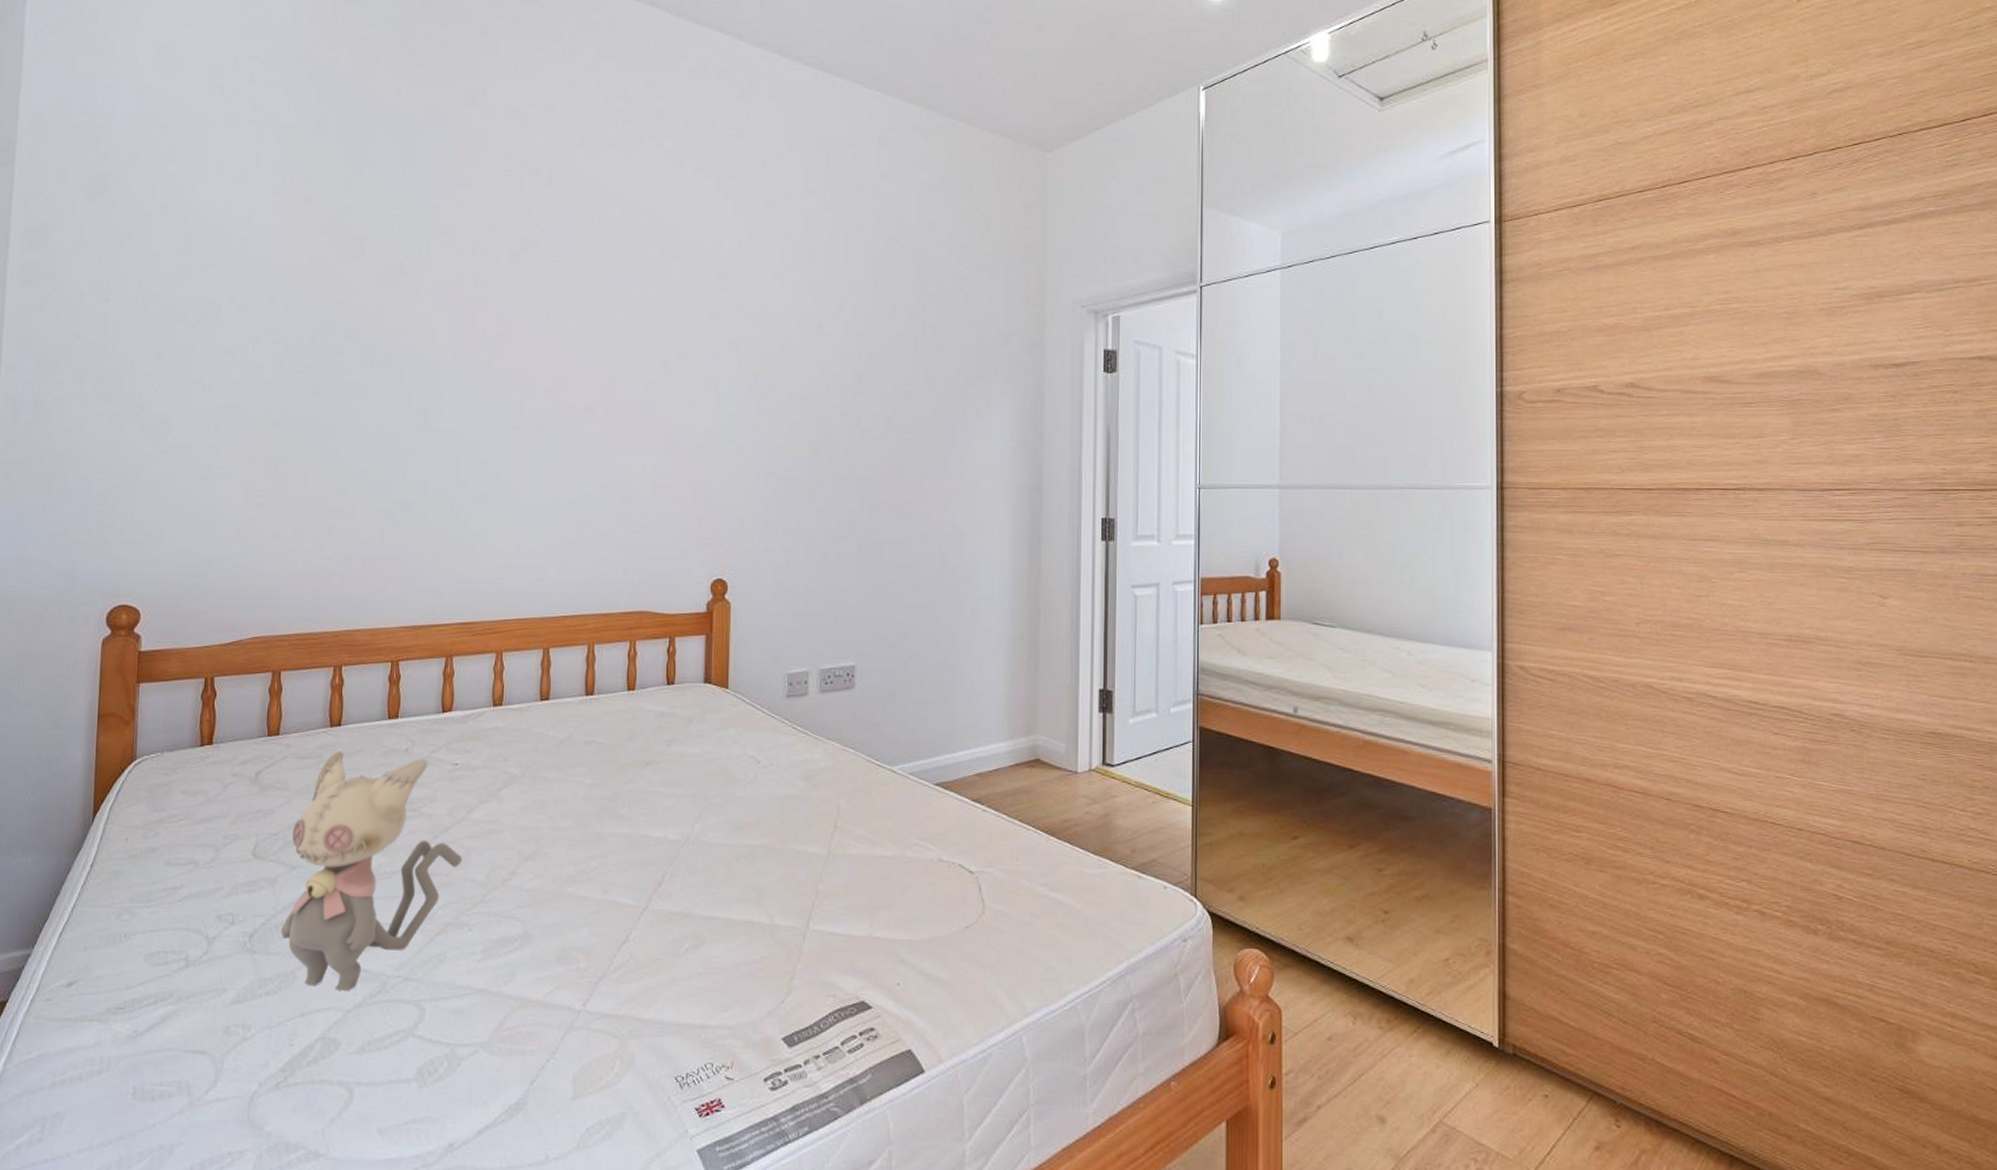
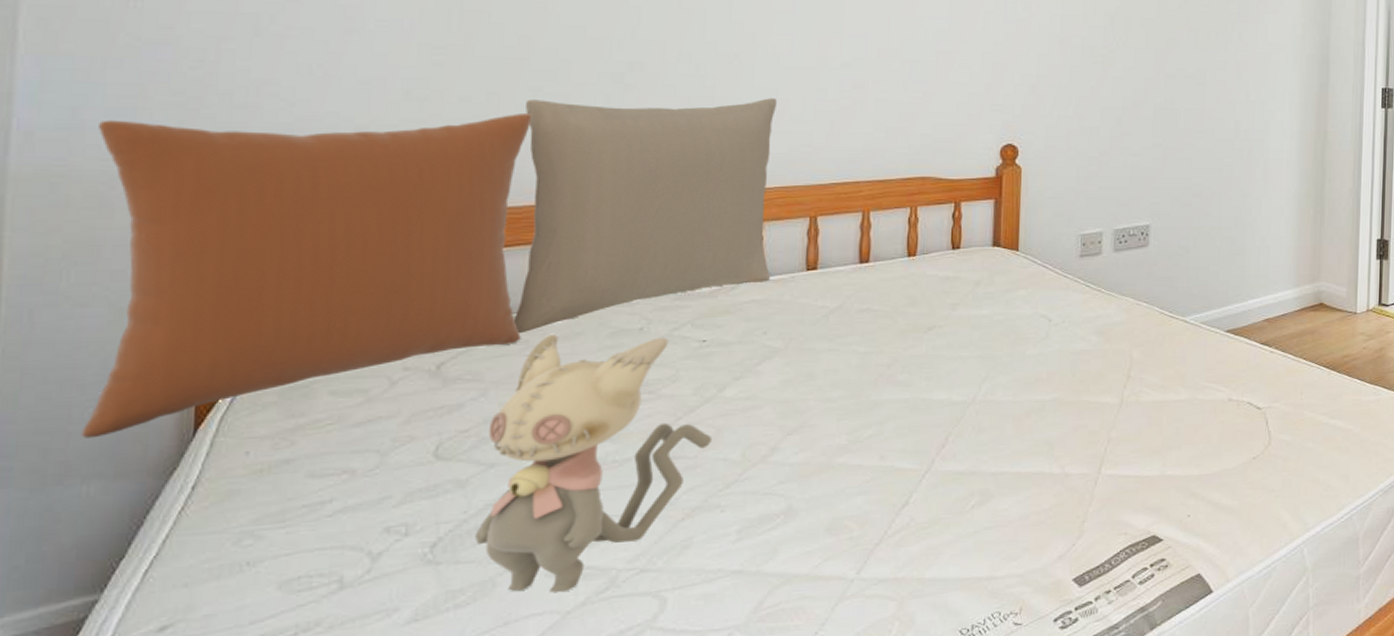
pillow: none [23,548,327,818] -> present [81,112,533,439]
pillow: none [311,533,517,749] -> present [513,98,778,334]

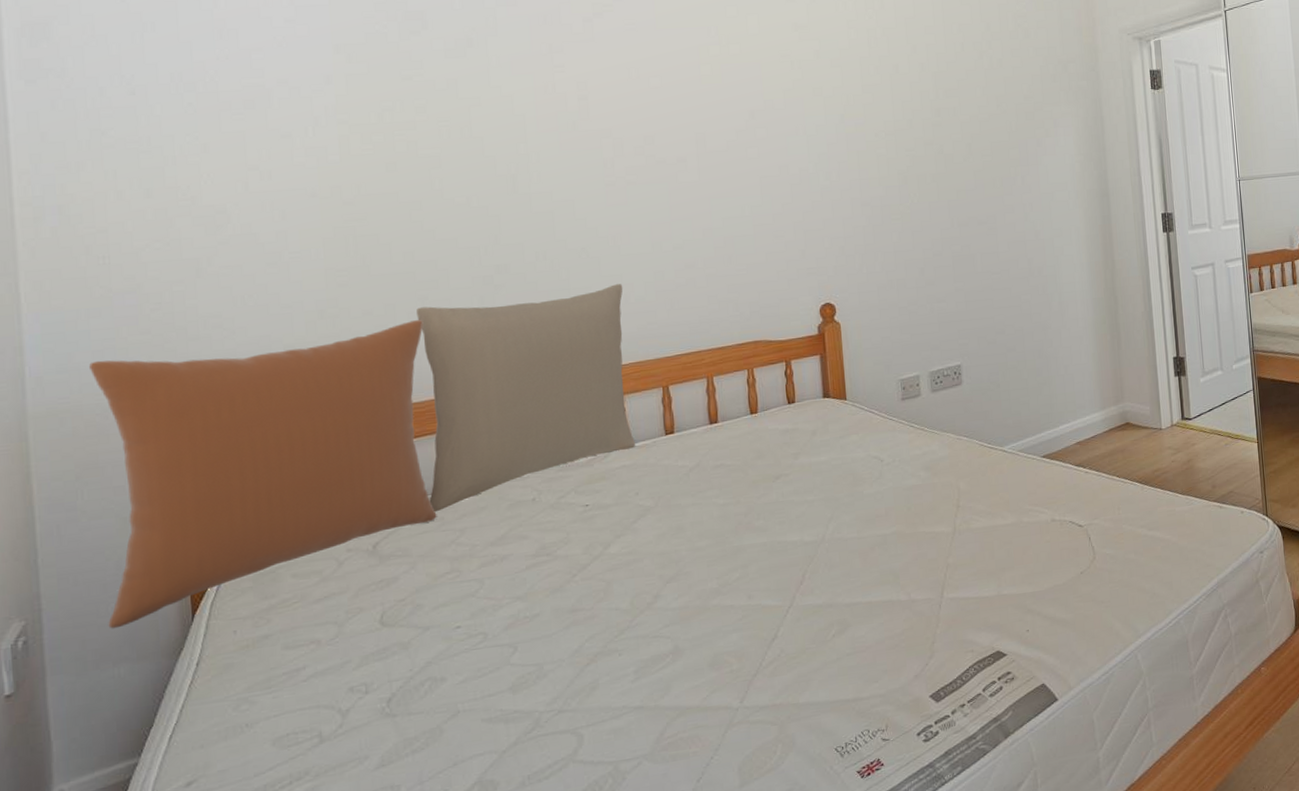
stuffed animal: present [475,334,713,594] -> none [420,505,605,736]

